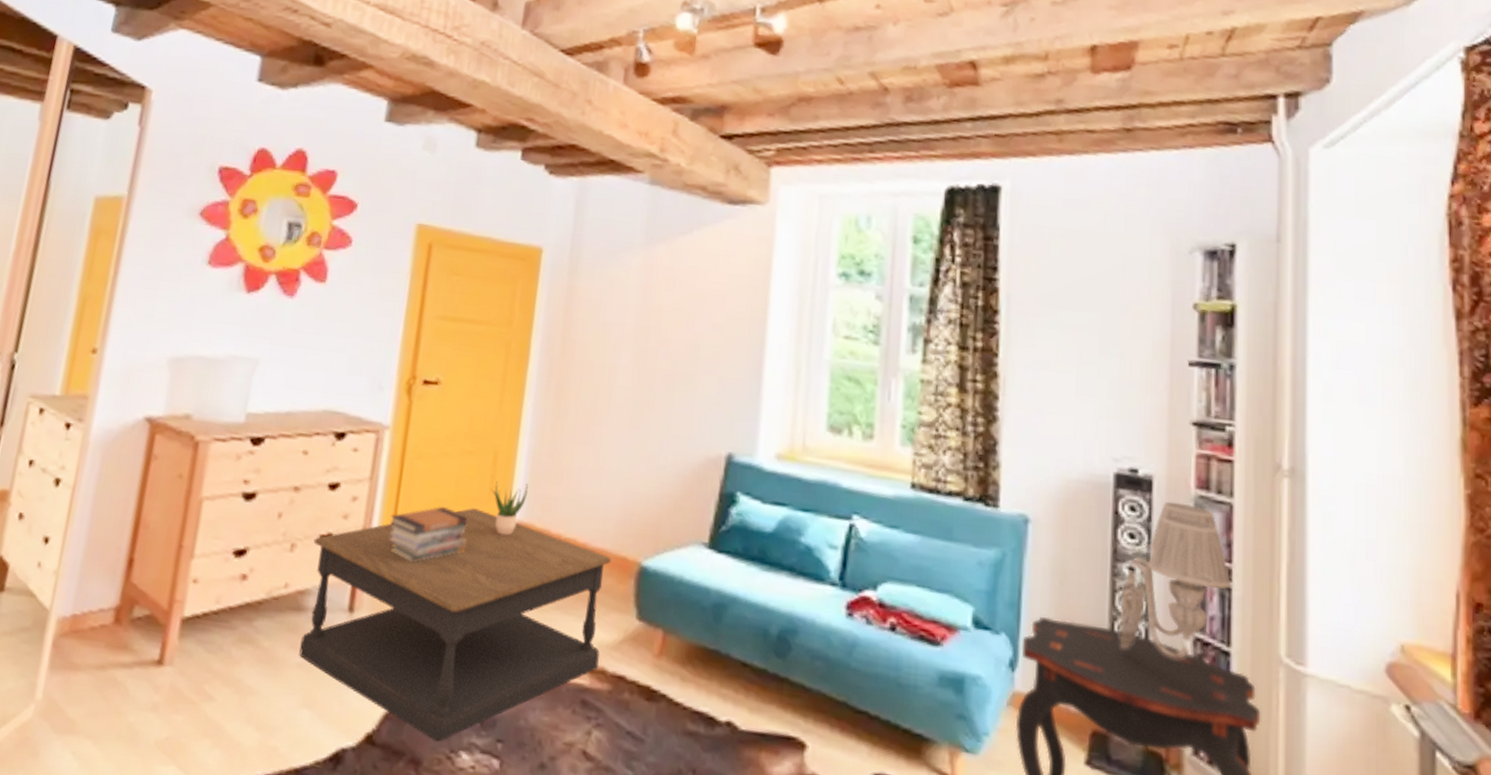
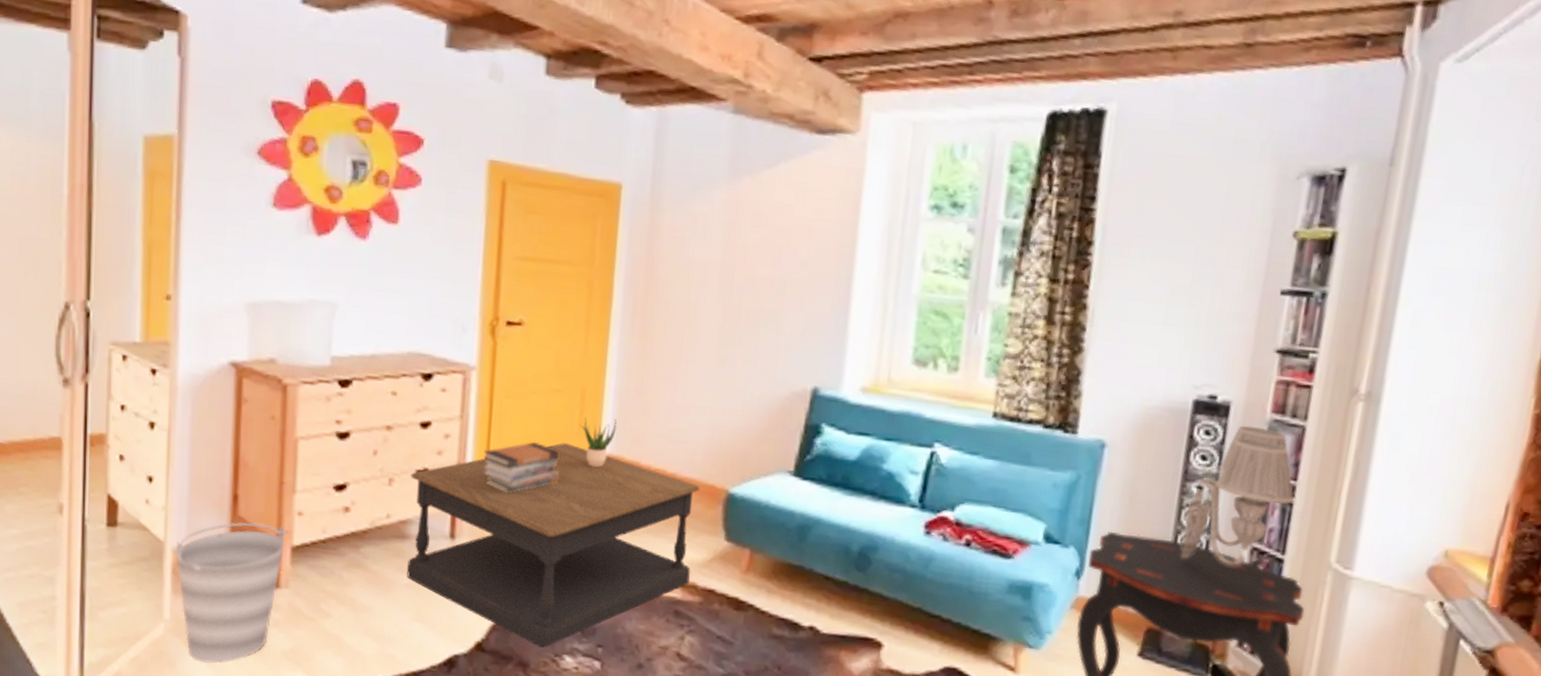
bucket: none [54,589,180,754] -> present [170,522,288,663]

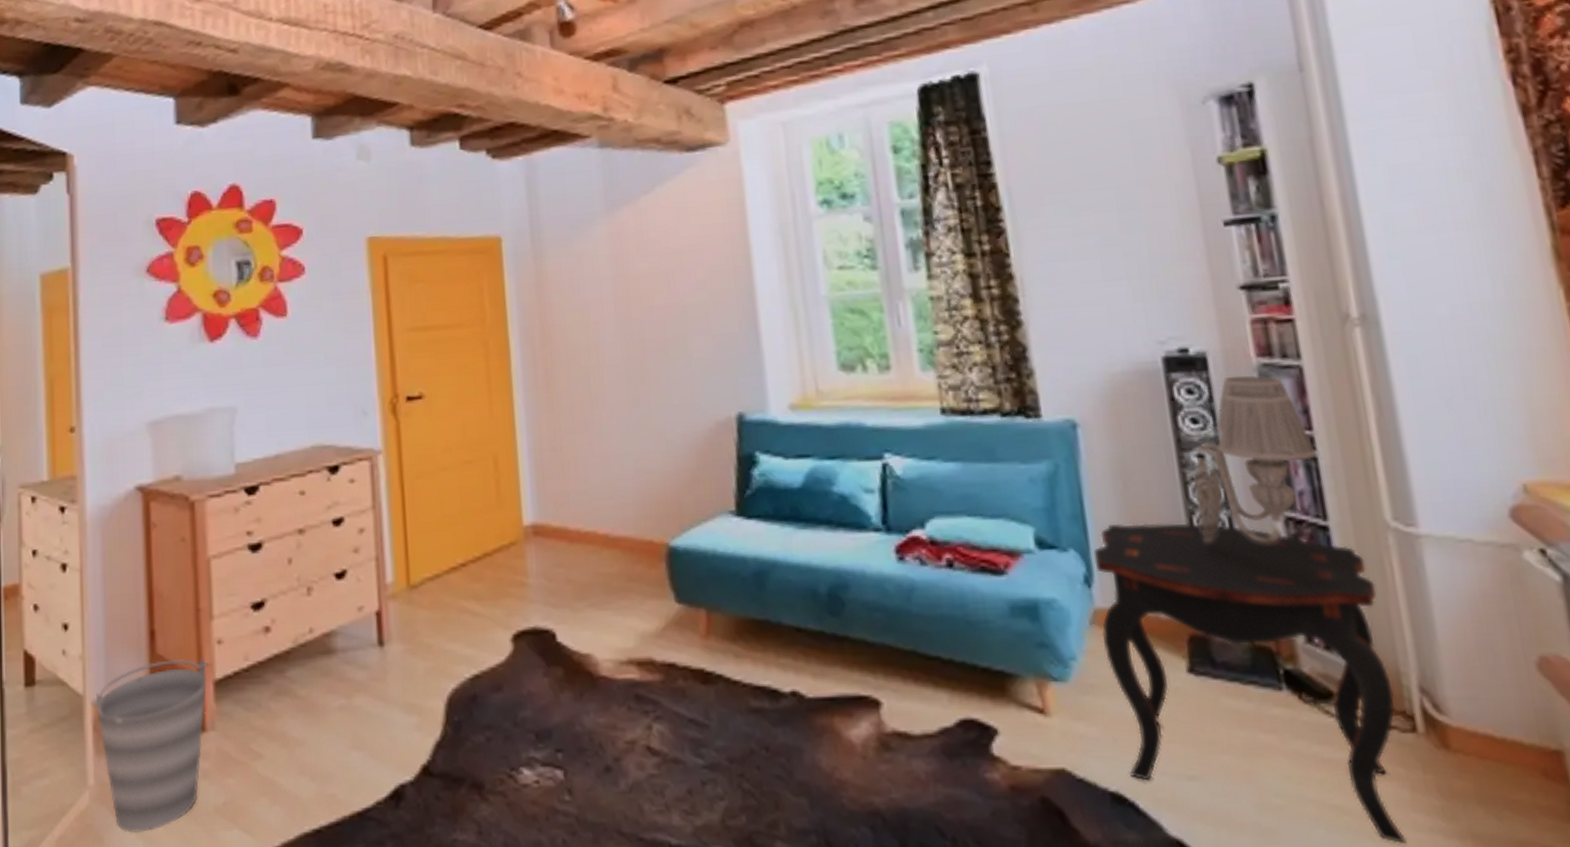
coffee table: present [407,443,701,648] -> none [329,518,645,762]
book stack: present [483,441,561,494] -> none [401,522,485,585]
potted plant: present [580,417,618,468] -> none [498,483,538,541]

